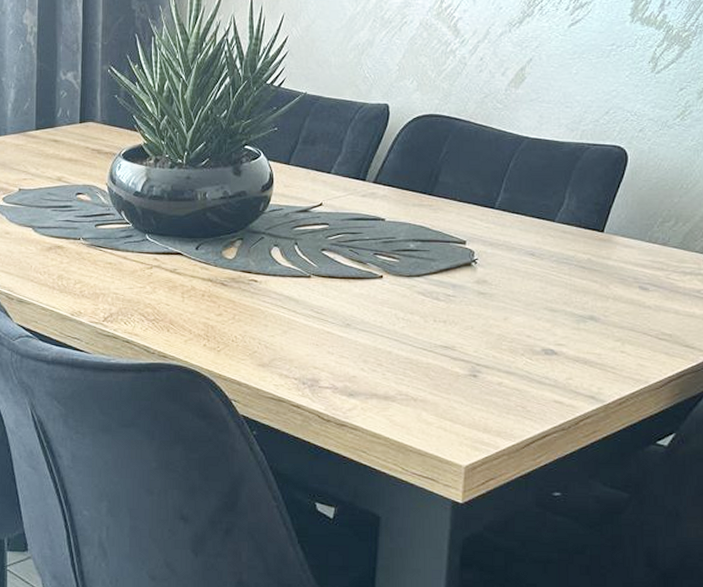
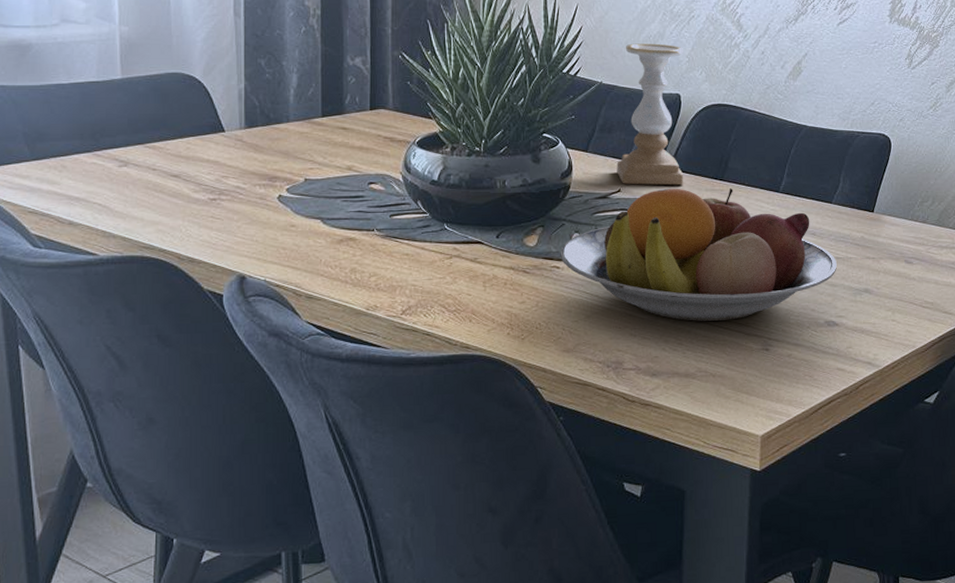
fruit bowl: none [258,202,558,343] -> present [560,188,837,321]
candle holder: none [319,52,393,200] -> present [616,43,684,186]

